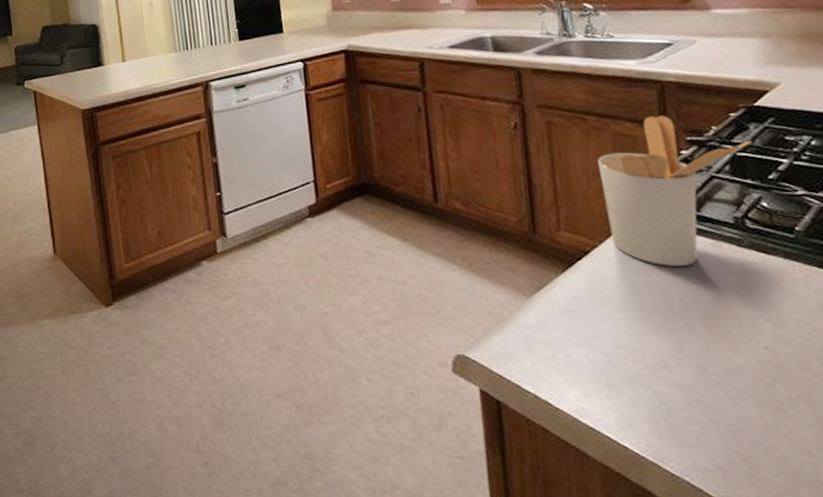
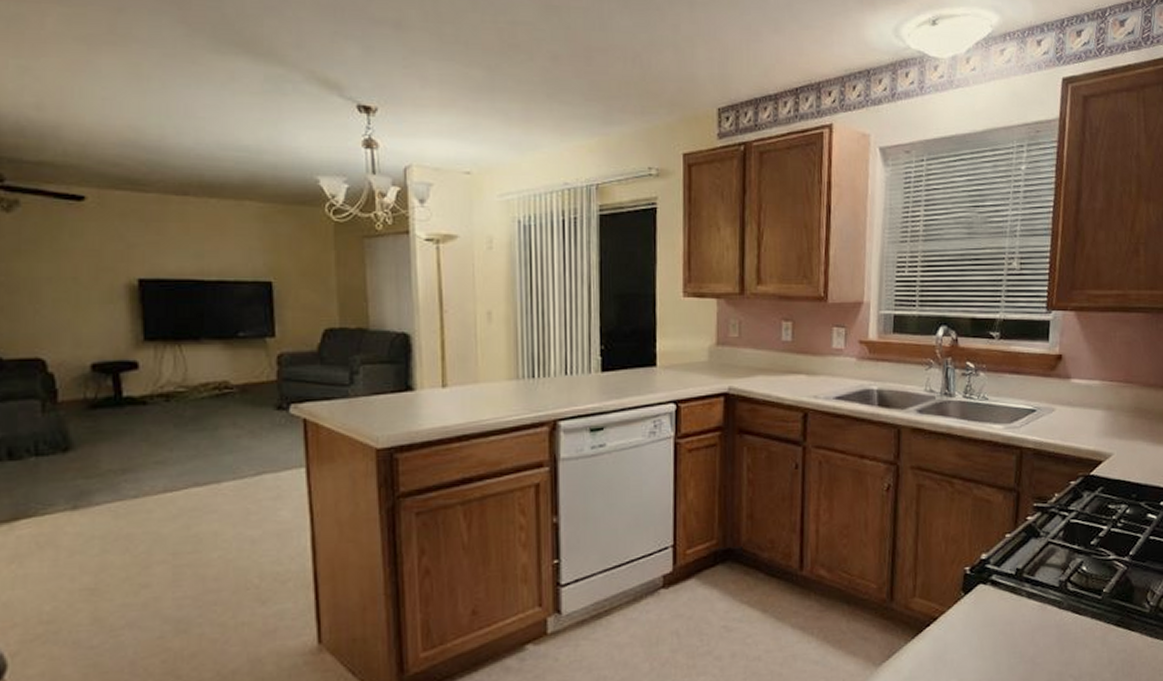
utensil holder: present [597,115,752,266] -> none [957,481,1083,630]

